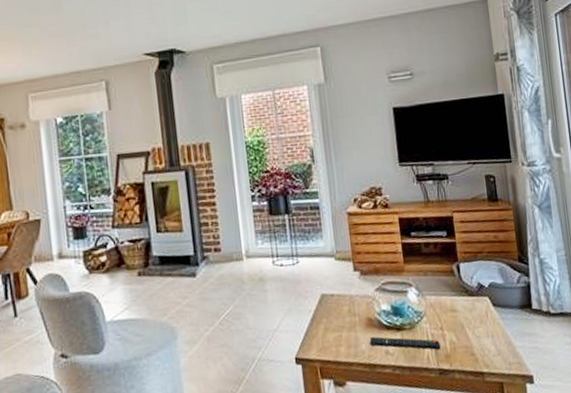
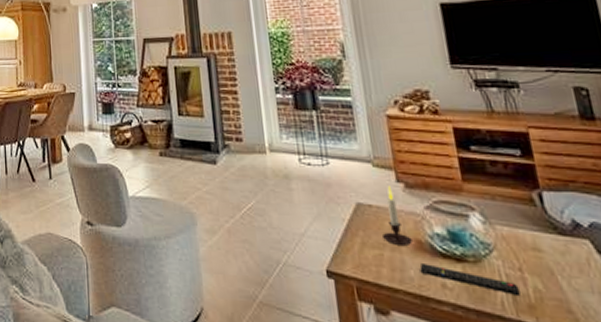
candle: none [341,275,365,326] -> present [381,186,412,247]

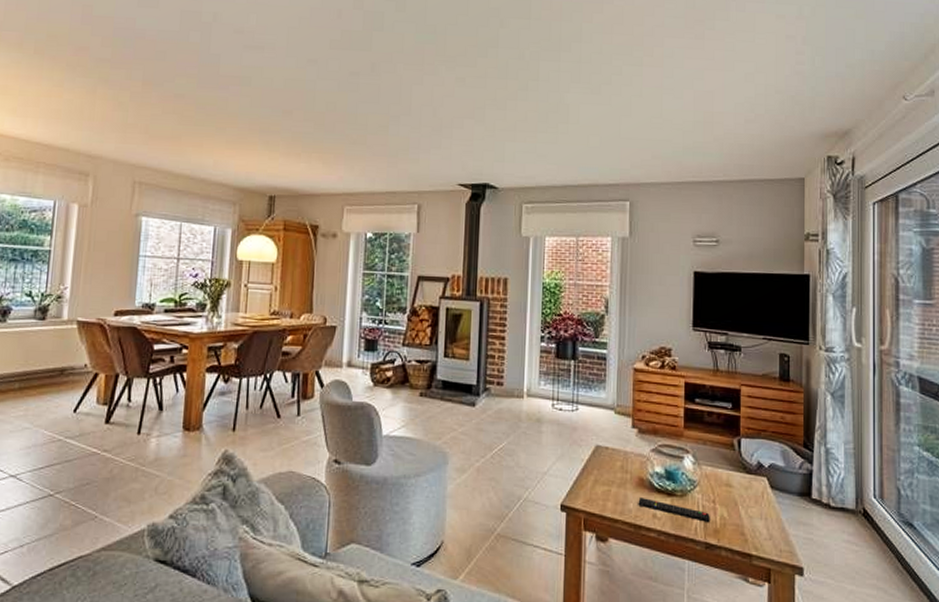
candle: present [381,186,412,247] -> none [612,431,636,484]

